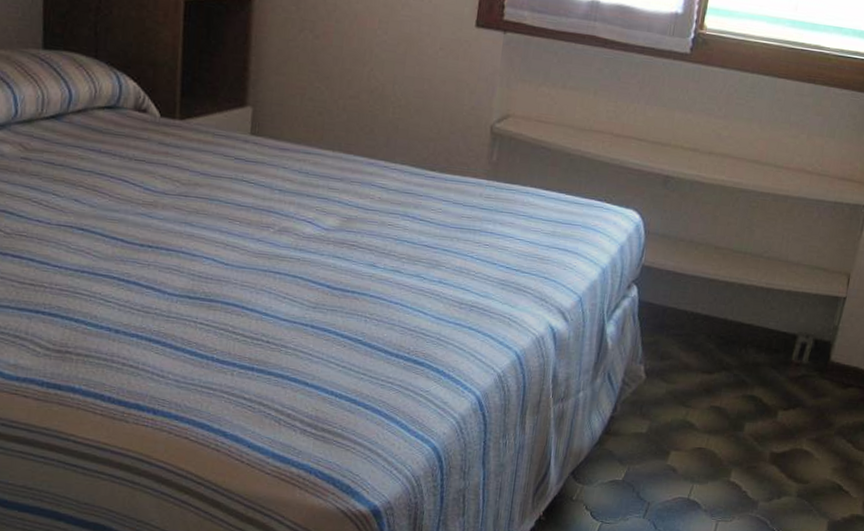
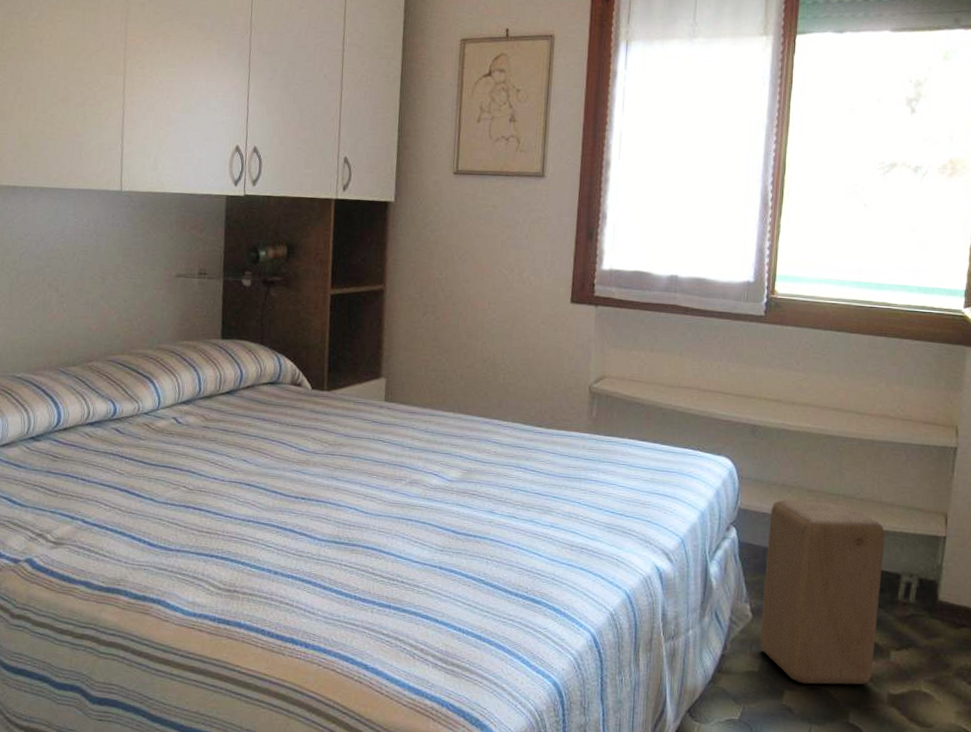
stool: none [651,256,788,445] -> present [760,499,885,685]

